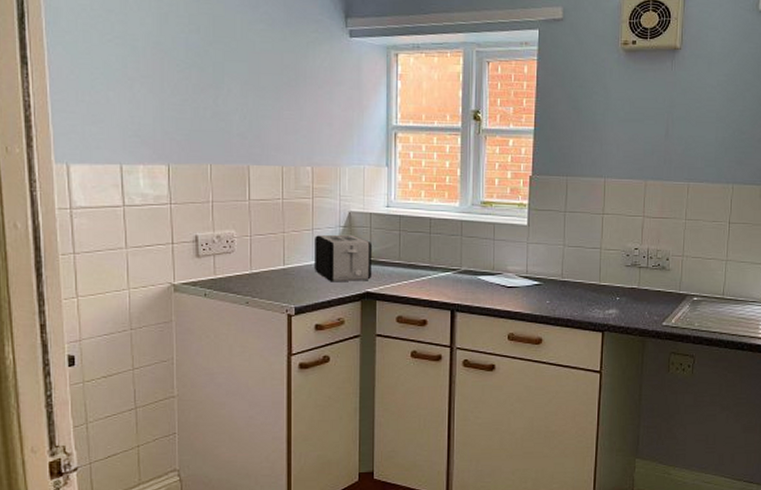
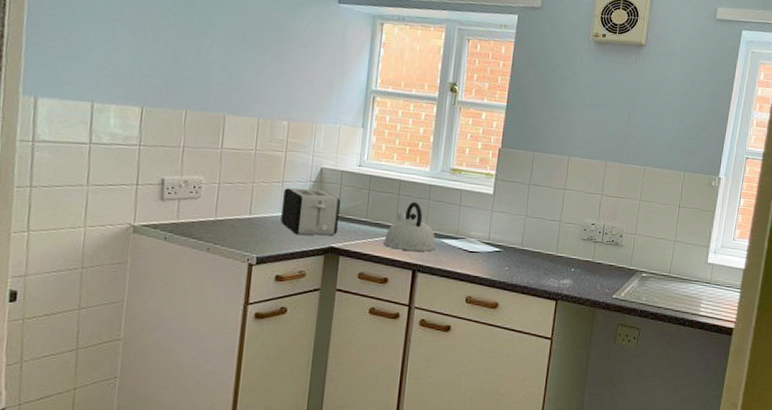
kettle: none [418,239,473,291] -> present [382,201,436,252]

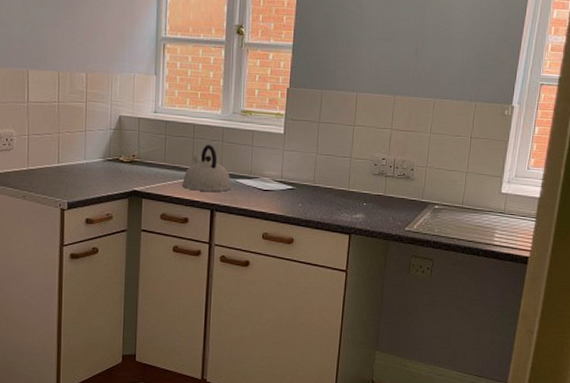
toaster: present [281,188,341,236] -> none [86,136,140,181]

